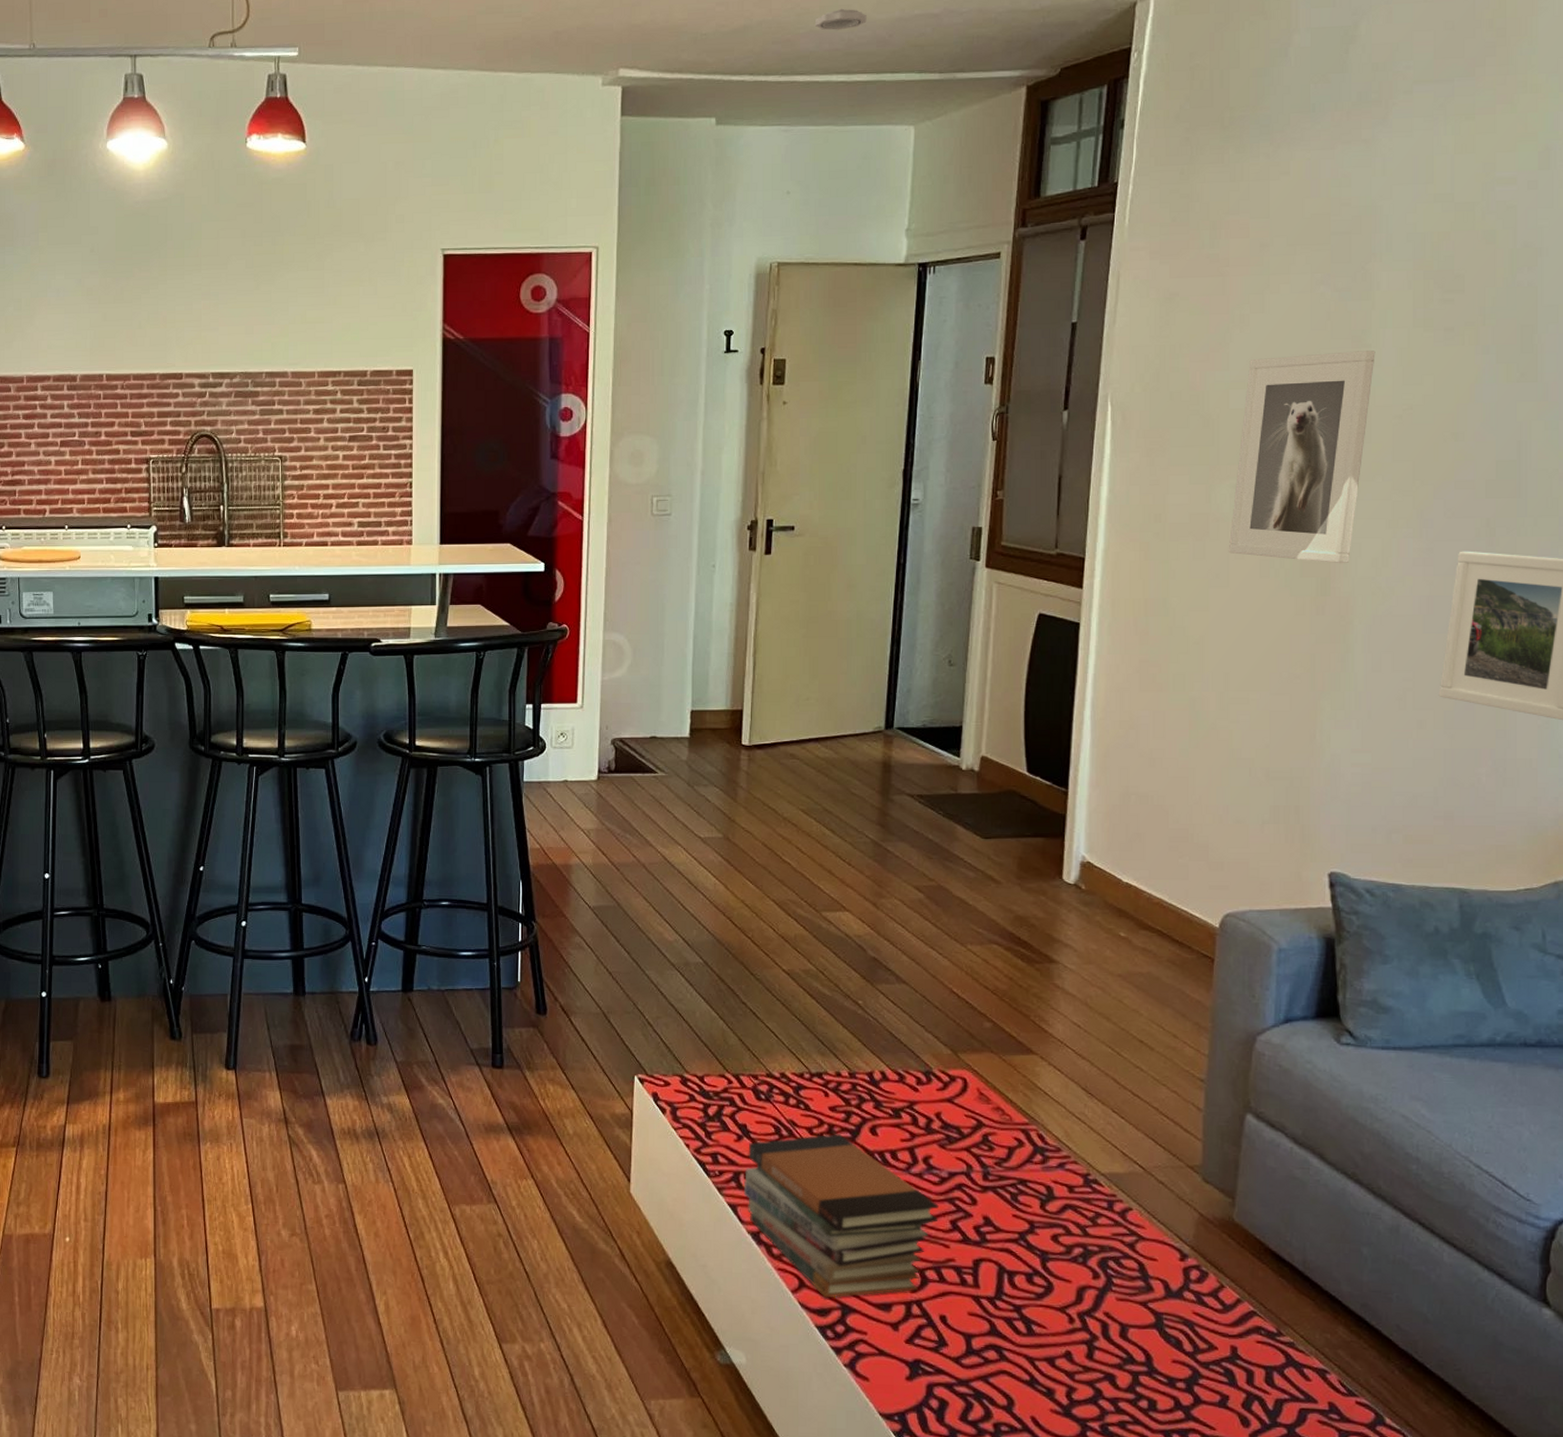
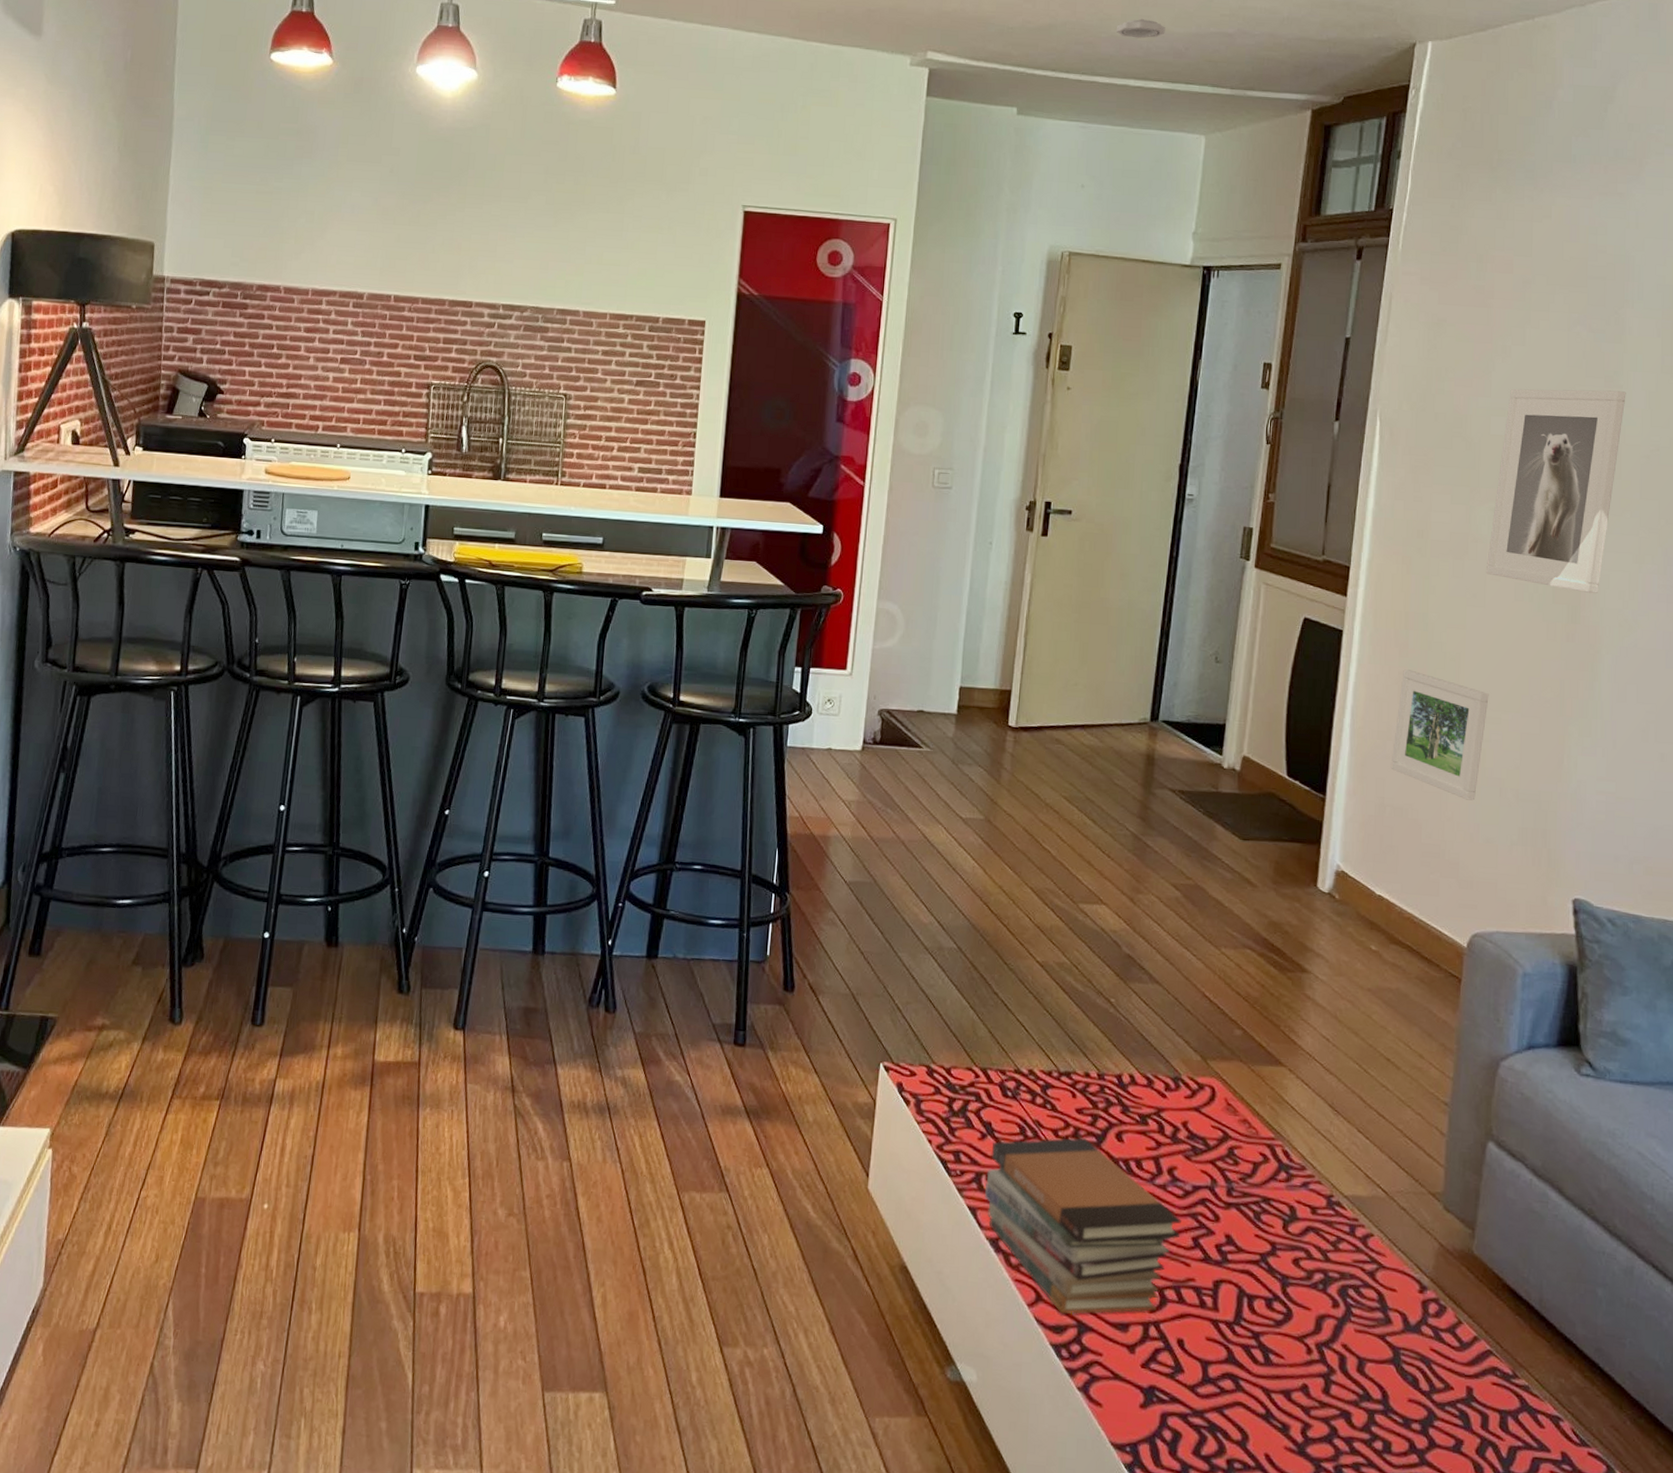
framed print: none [1134,657,1235,783] -> present [1390,669,1489,801]

